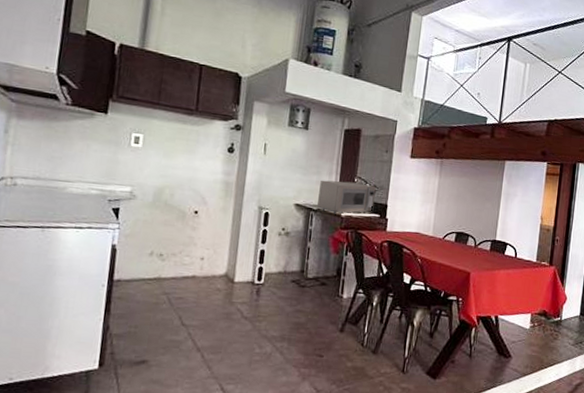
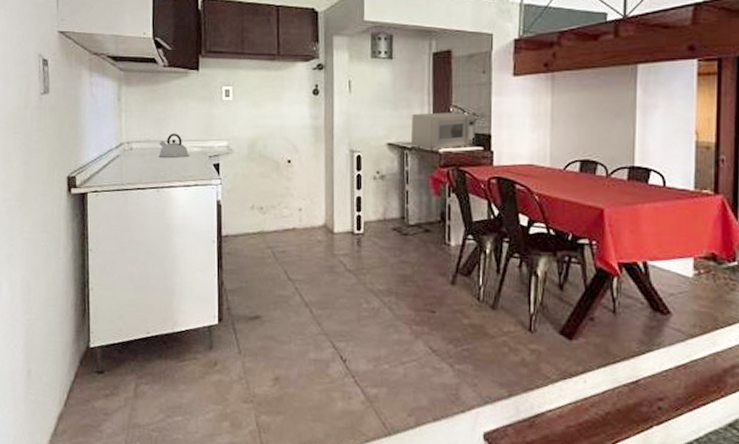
kettle: none [48,173,85,200] -> present [158,133,189,159]

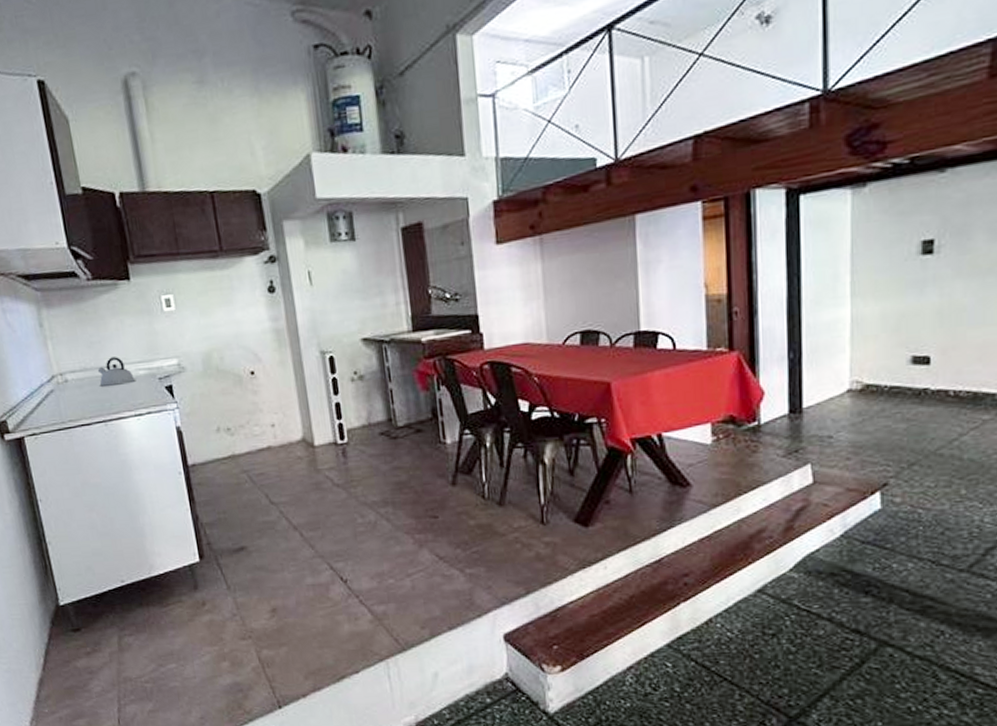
microwave: present [412,112,476,151] -> none [386,293,461,342]

